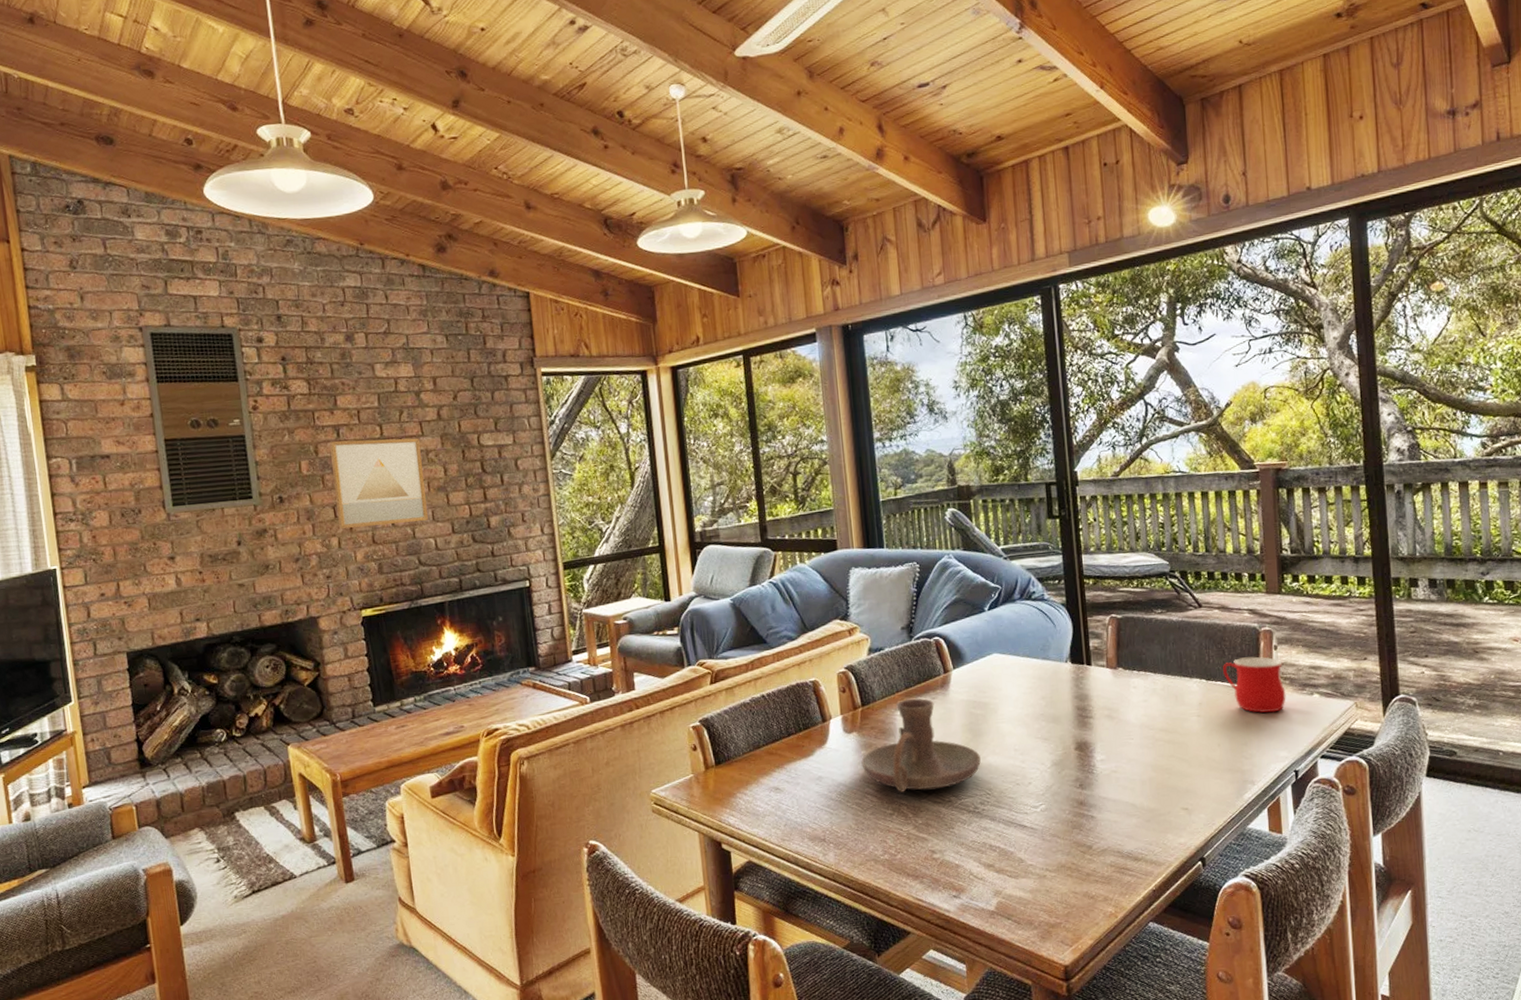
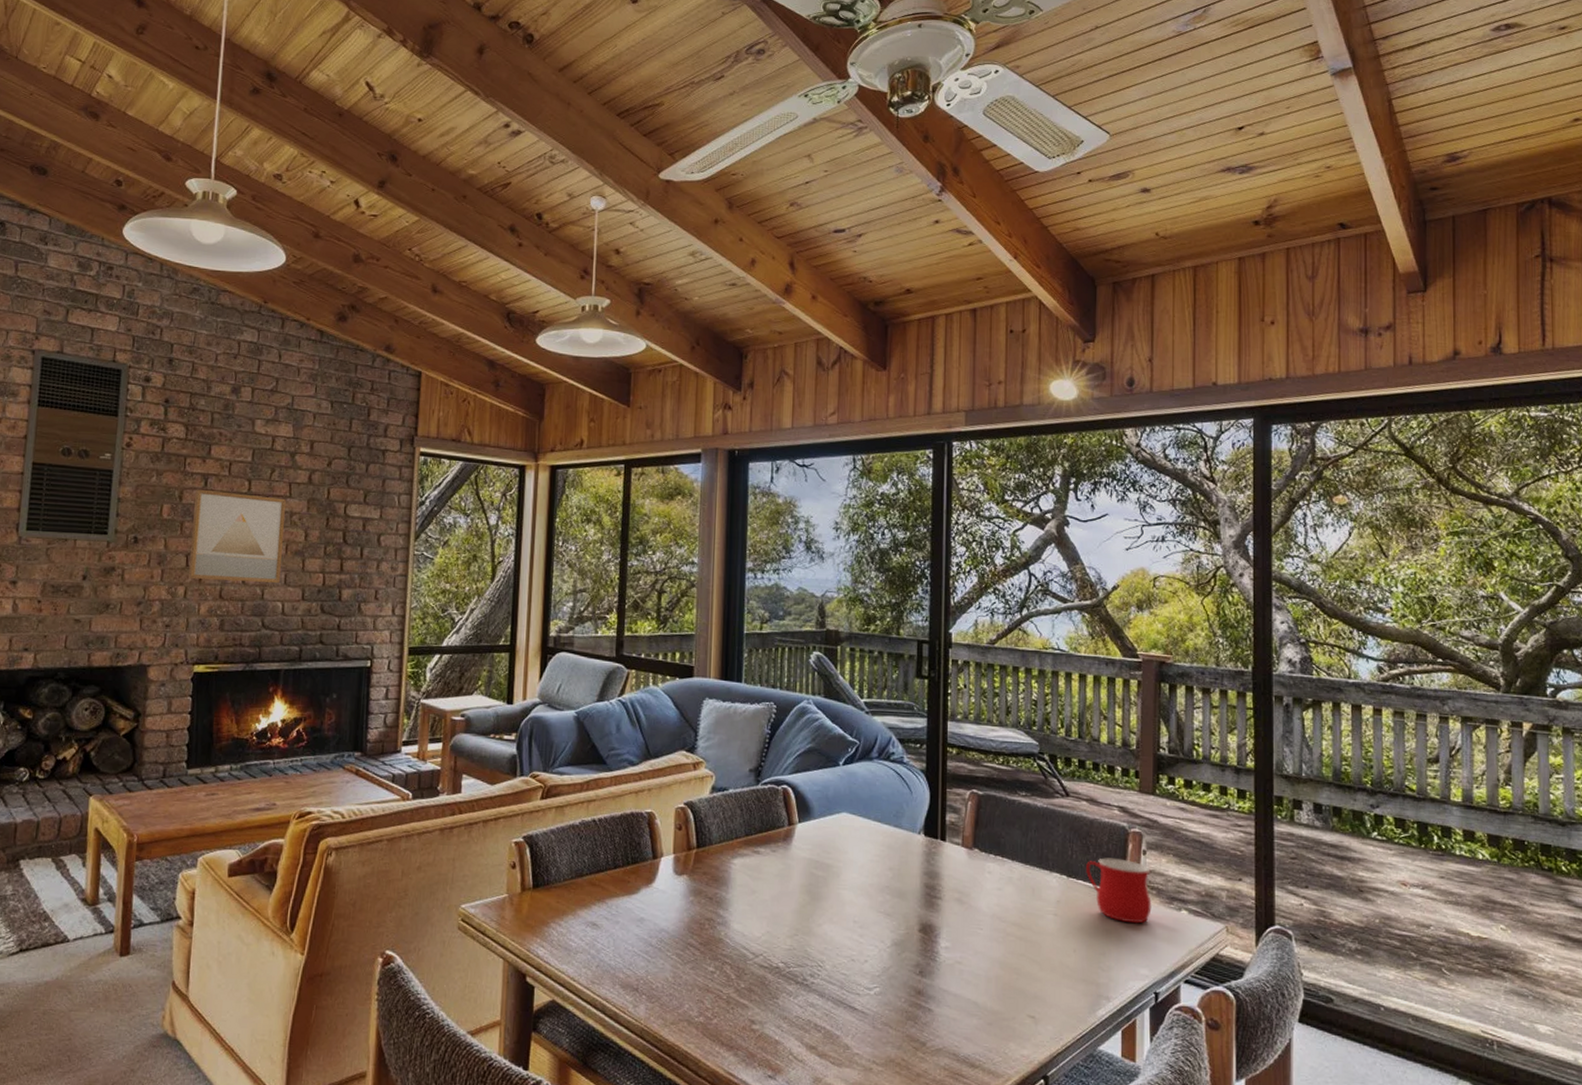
candle holder: present [861,698,981,793] -> none [688,847,816,952]

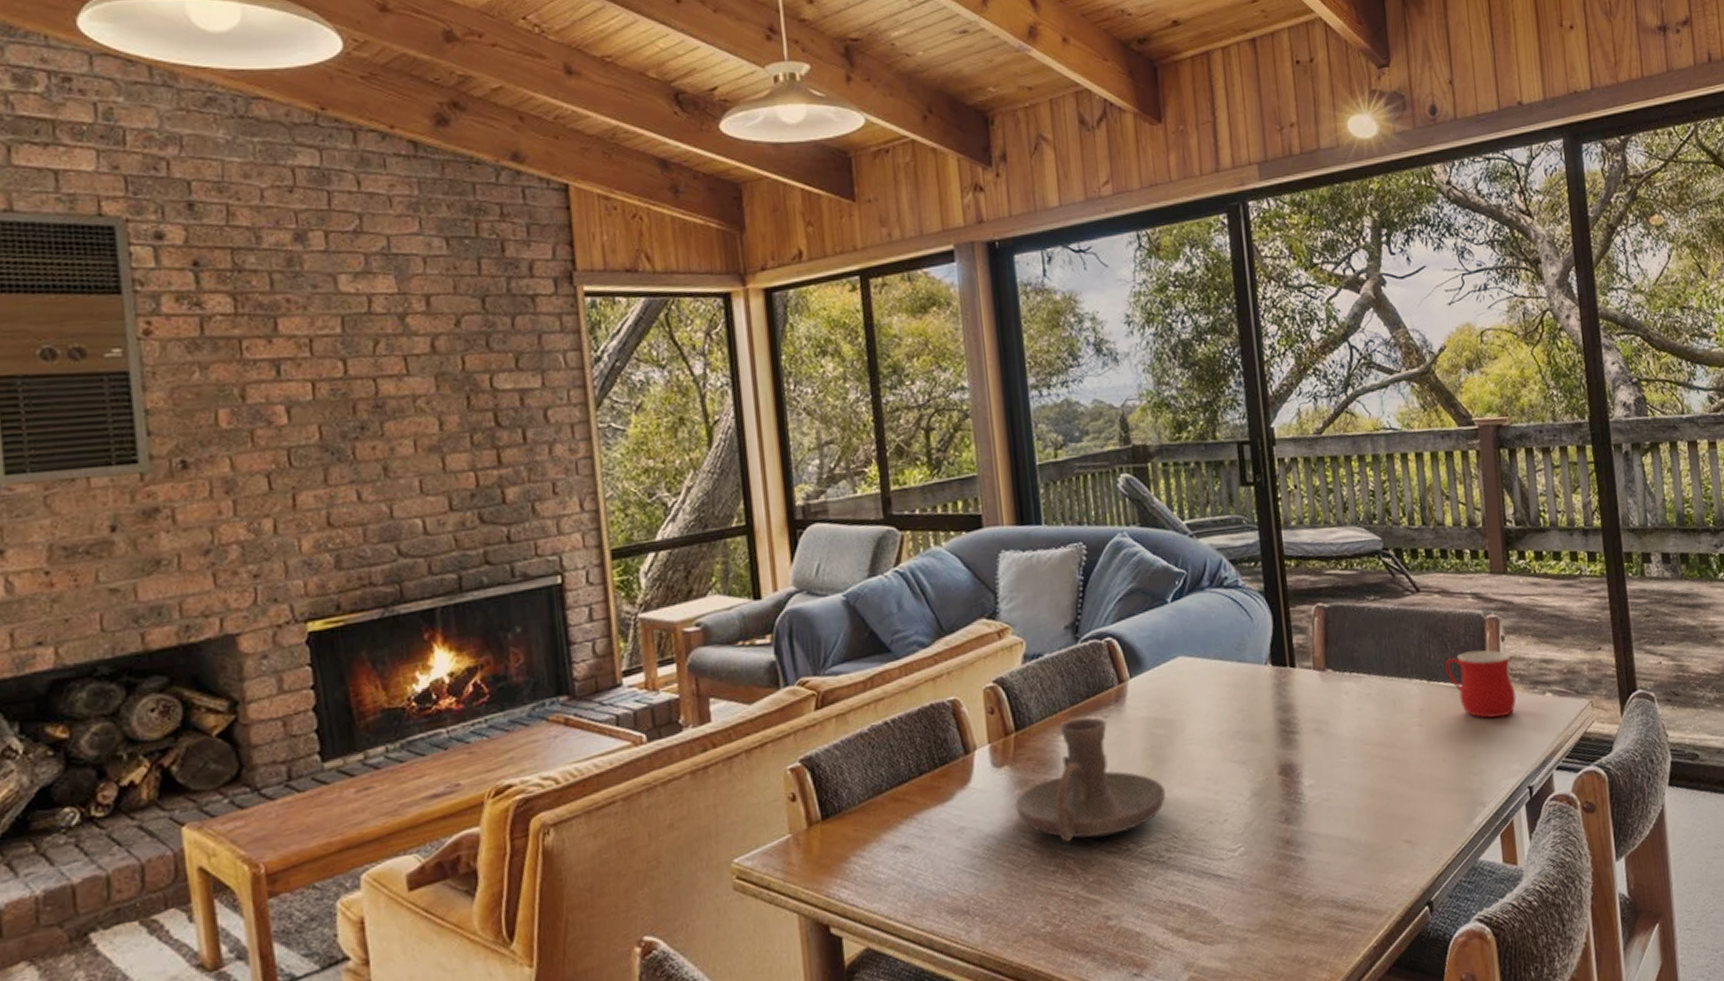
wall art: present [189,489,286,583] -> none [265,378,413,506]
candle holder: none [688,847,816,952] -> present [1015,717,1166,842]

